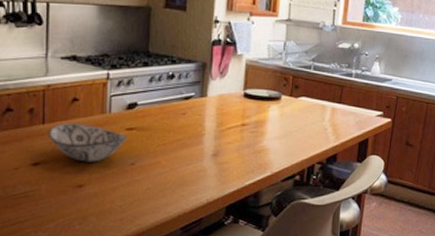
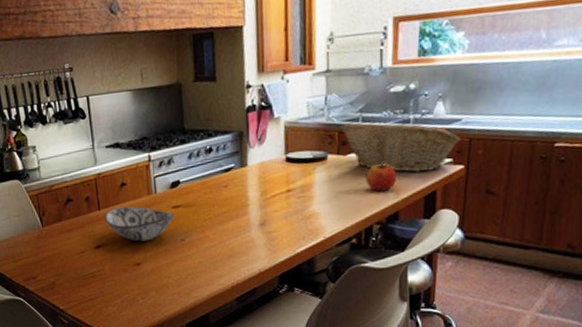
fruit basket: none [295,69,391,120] -> present [340,122,462,172]
apple: none [312,108,338,134] -> present [366,162,397,192]

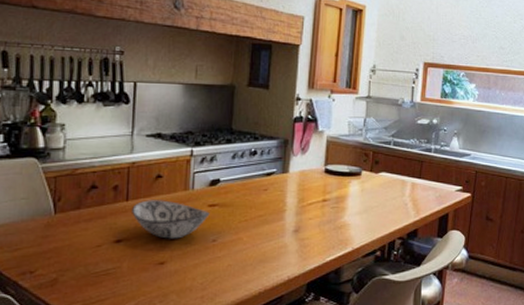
fruit basket: present [340,122,462,172] -> none [375,145,470,195]
apple: present [366,162,397,192] -> none [393,184,419,209]

